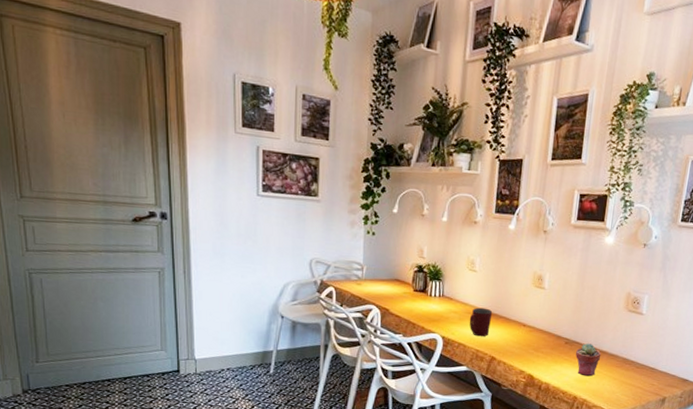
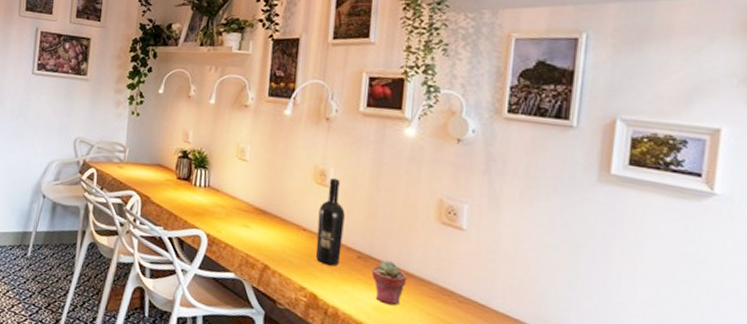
mug: present [469,307,493,337] -> none [238,203,266,239]
wine bottle: none [533,281,557,352] -> present [315,177,345,267]

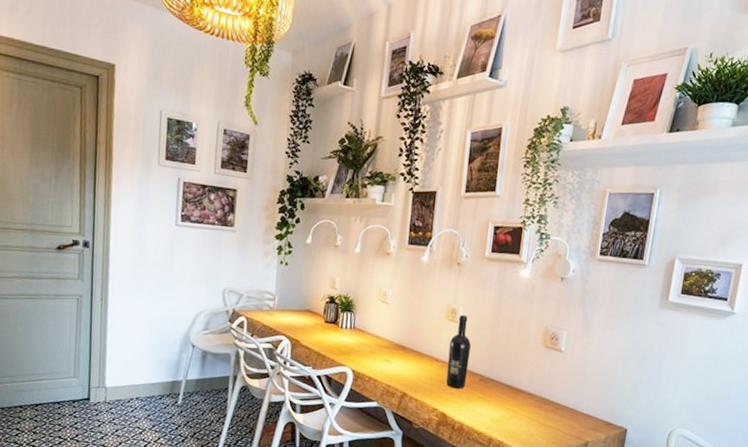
potted succulent: present [372,260,407,306] -> none [491,380,518,417]

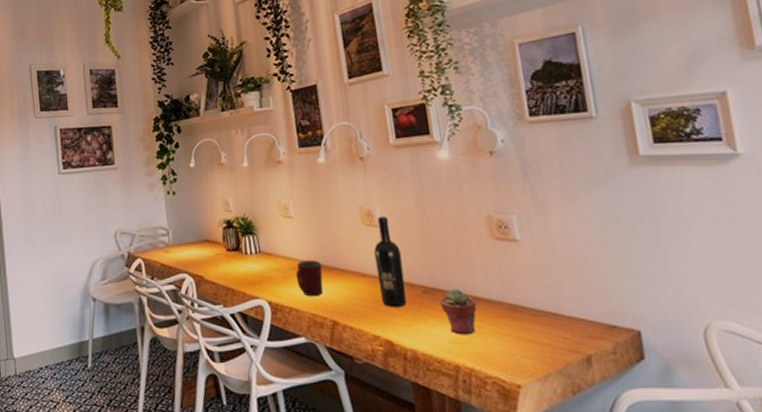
mug: none [380,340,405,372] -> present [295,260,324,297]
potted succulent: none [491,380,518,417] -> present [440,288,477,335]

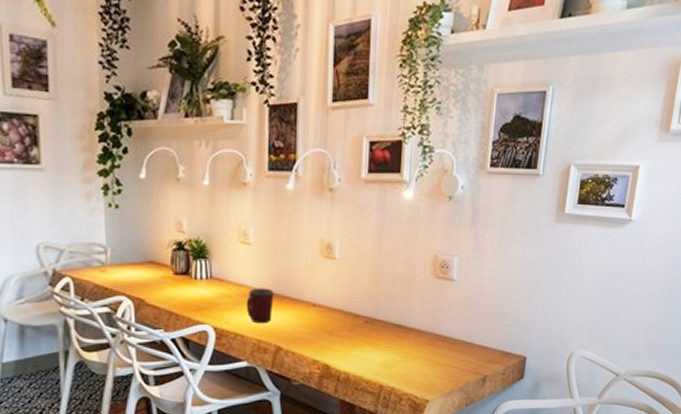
wine bottle: present [374,216,407,308] -> none [326,249,352,335]
potted succulent: present [440,288,477,335] -> none [378,319,408,360]

